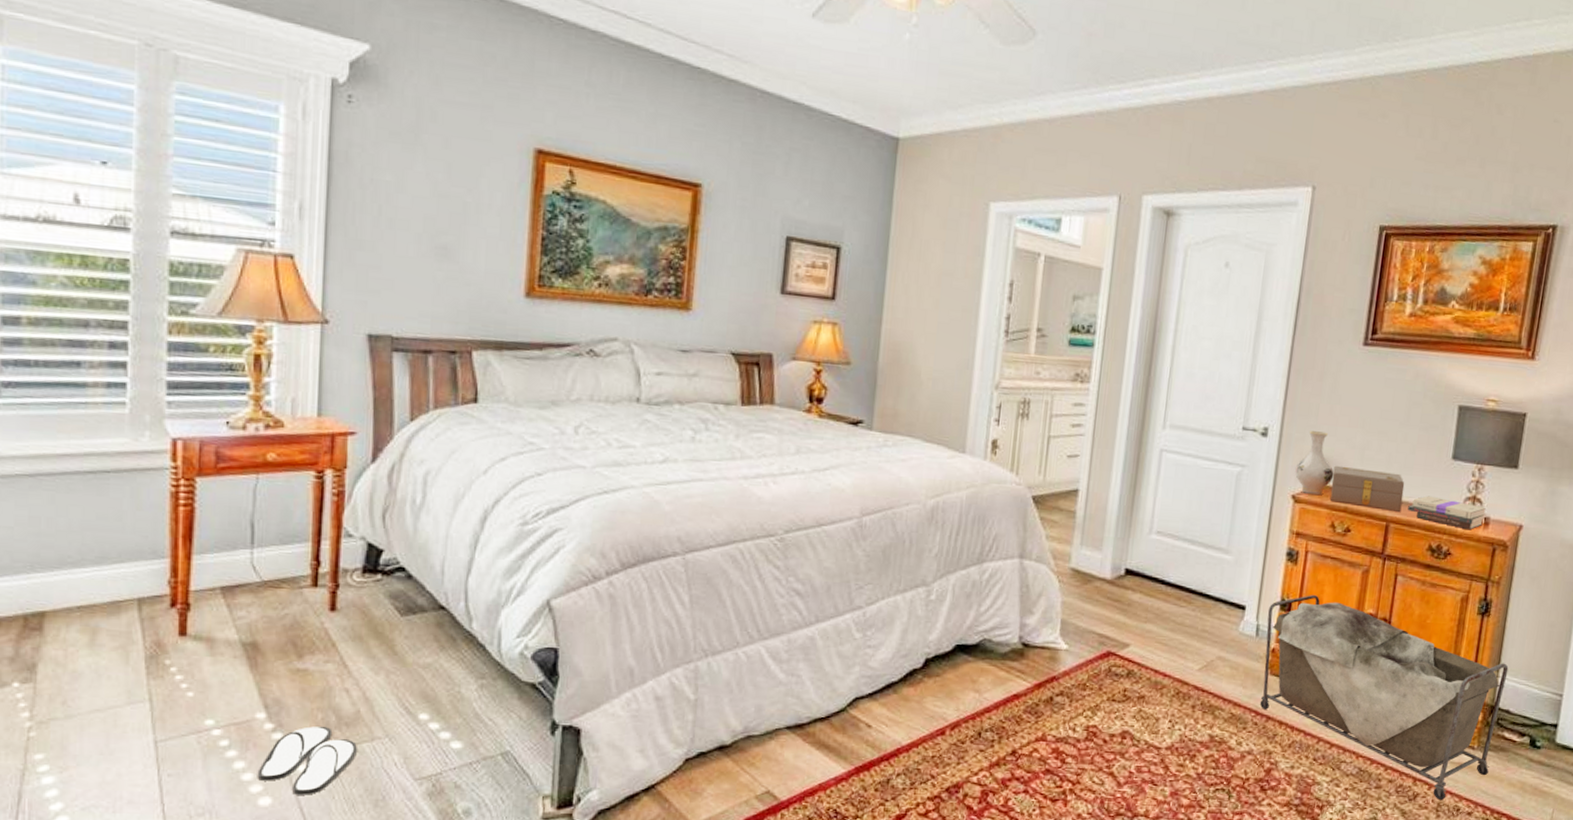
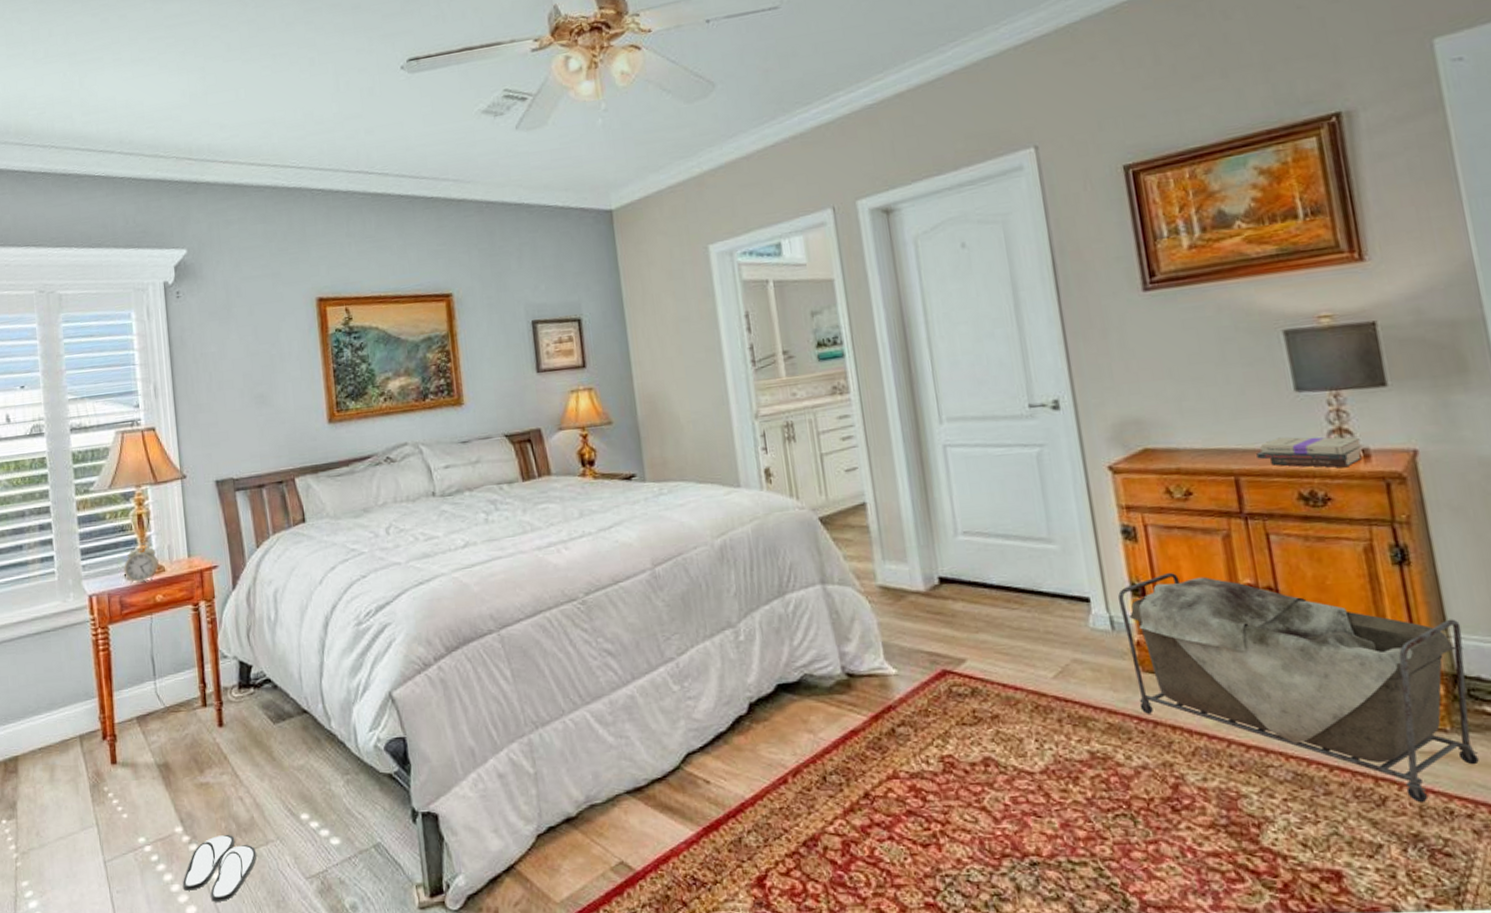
alarm clock: none [227,389,276,435] -> present [124,543,159,584]
vase: present [1295,431,1334,496] -> none [1103,391,1152,463]
jewelry box: present [1330,465,1405,513] -> none [1149,419,1249,466]

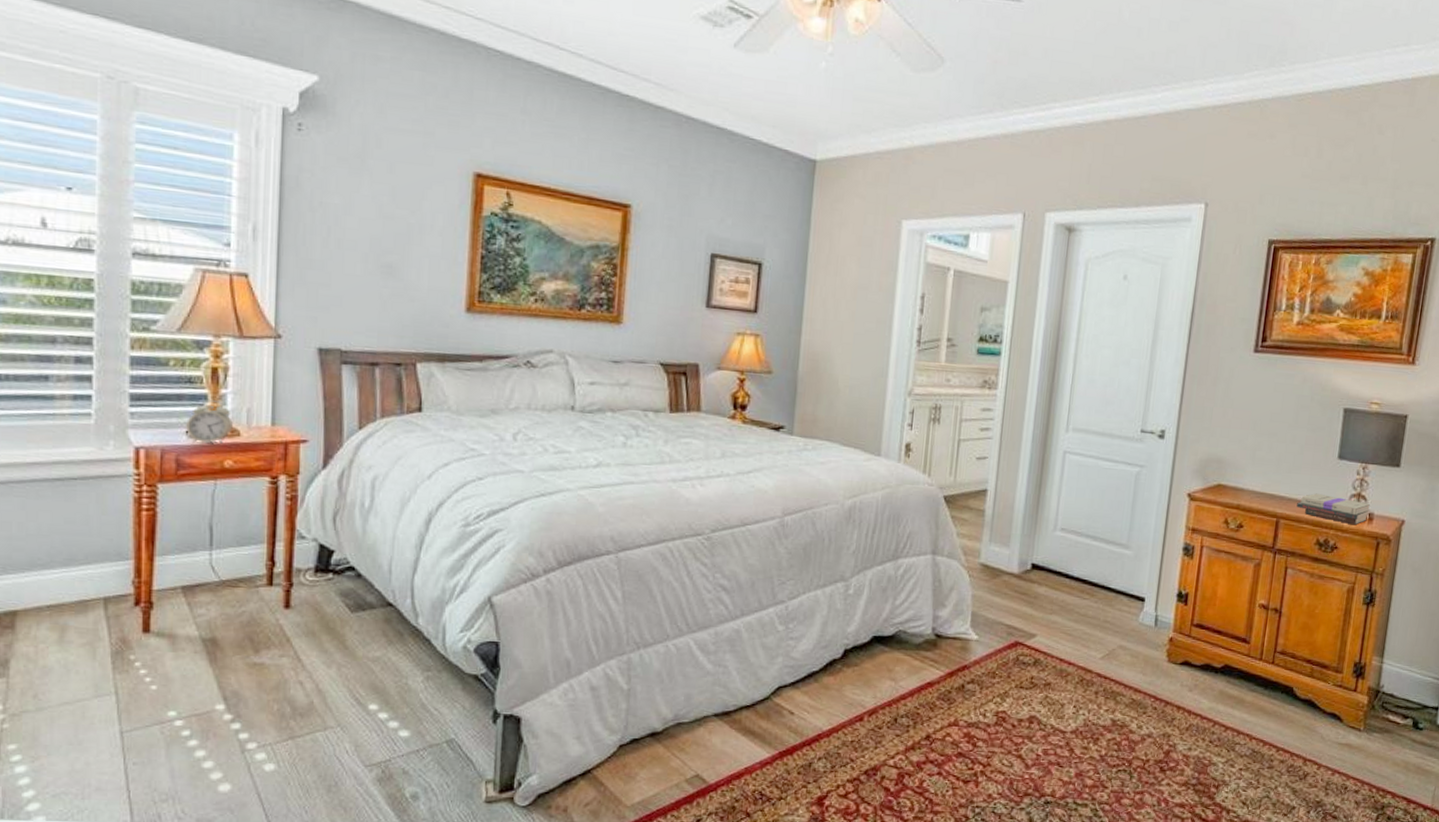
slippers: present [182,835,256,902] -> none [217,717,311,782]
laundry basket: present [1117,573,1479,803] -> none [1158,587,1393,780]

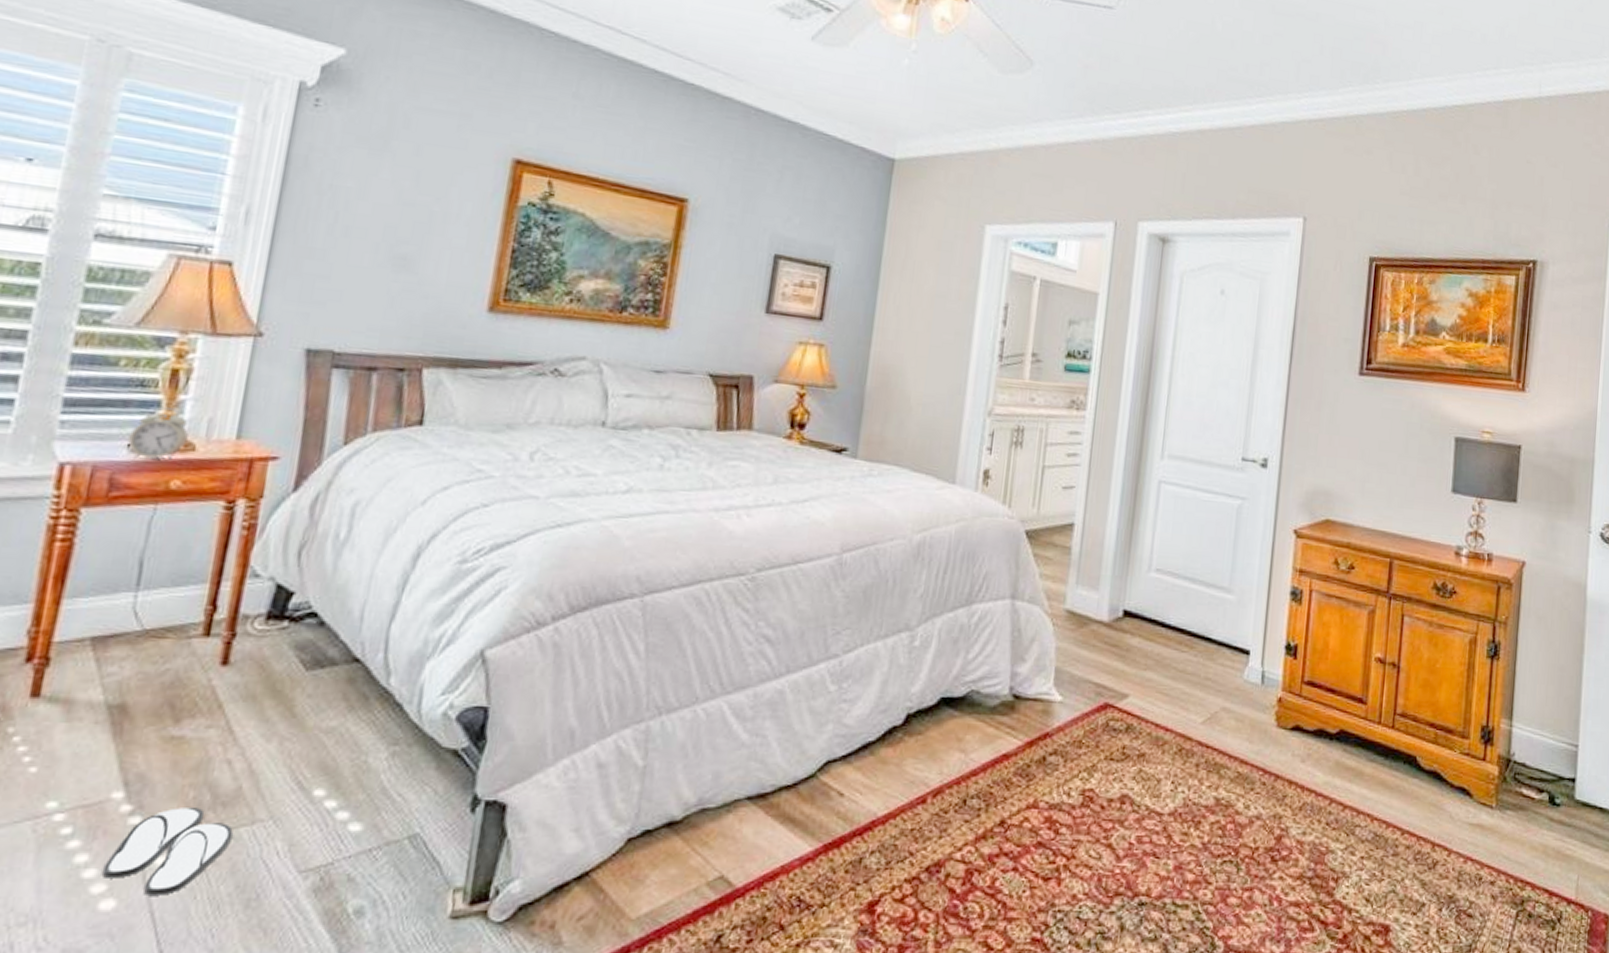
slippers: none [217,717,311,782] -> present [101,808,233,895]
books: present [1296,493,1370,525] -> none [1411,530,1488,567]

